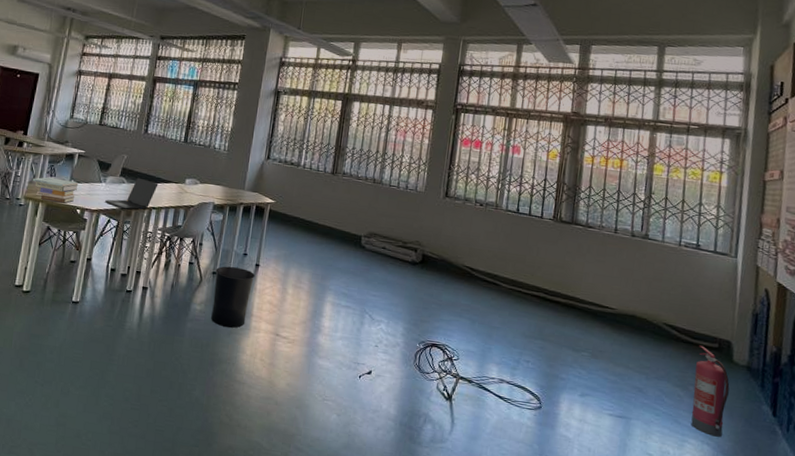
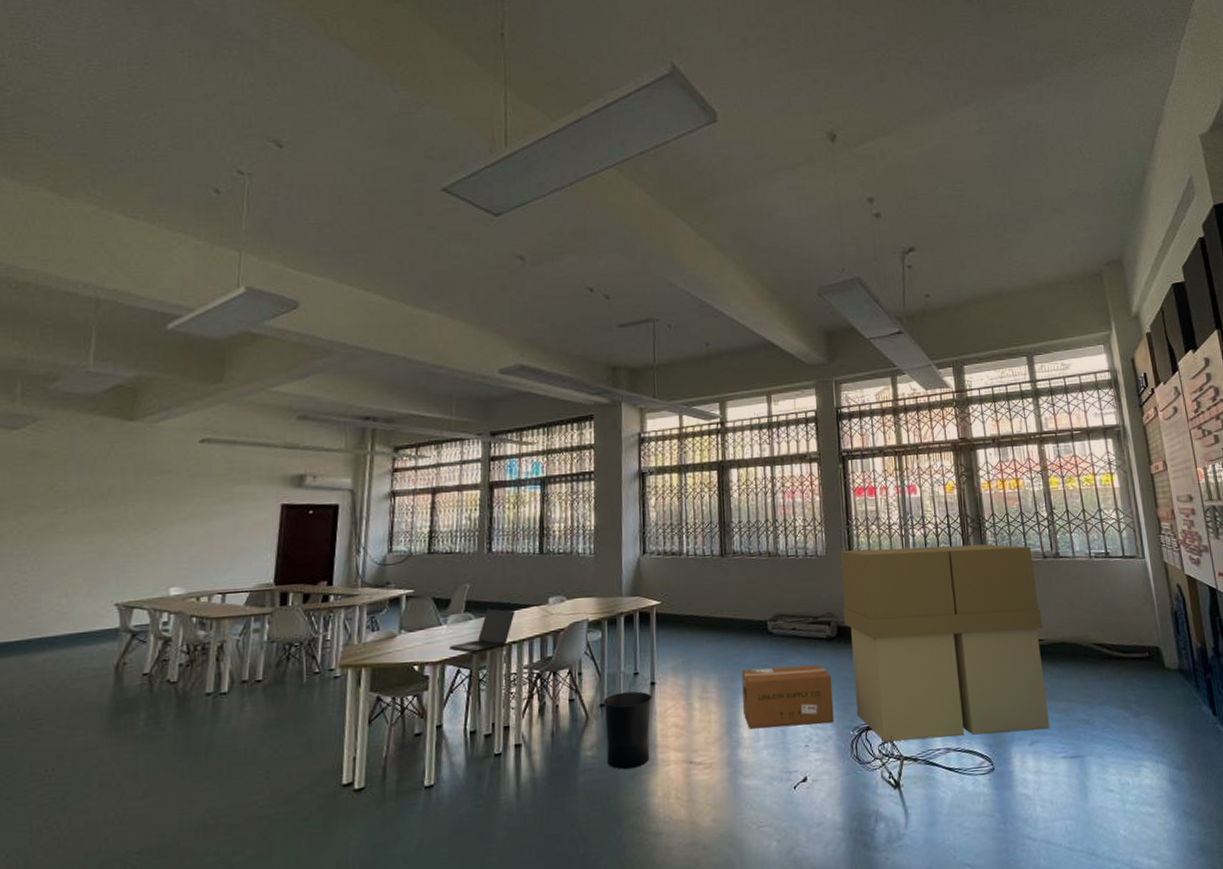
books: present [32,177,79,203] -> none [347,631,412,664]
box: none [328,271,410,333] -> present [741,664,834,729]
cardboard boxes: none [425,190,622,387] -> present [840,544,1050,742]
fire extinguisher: present [691,345,730,437] -> none [1131,658,1173,753]

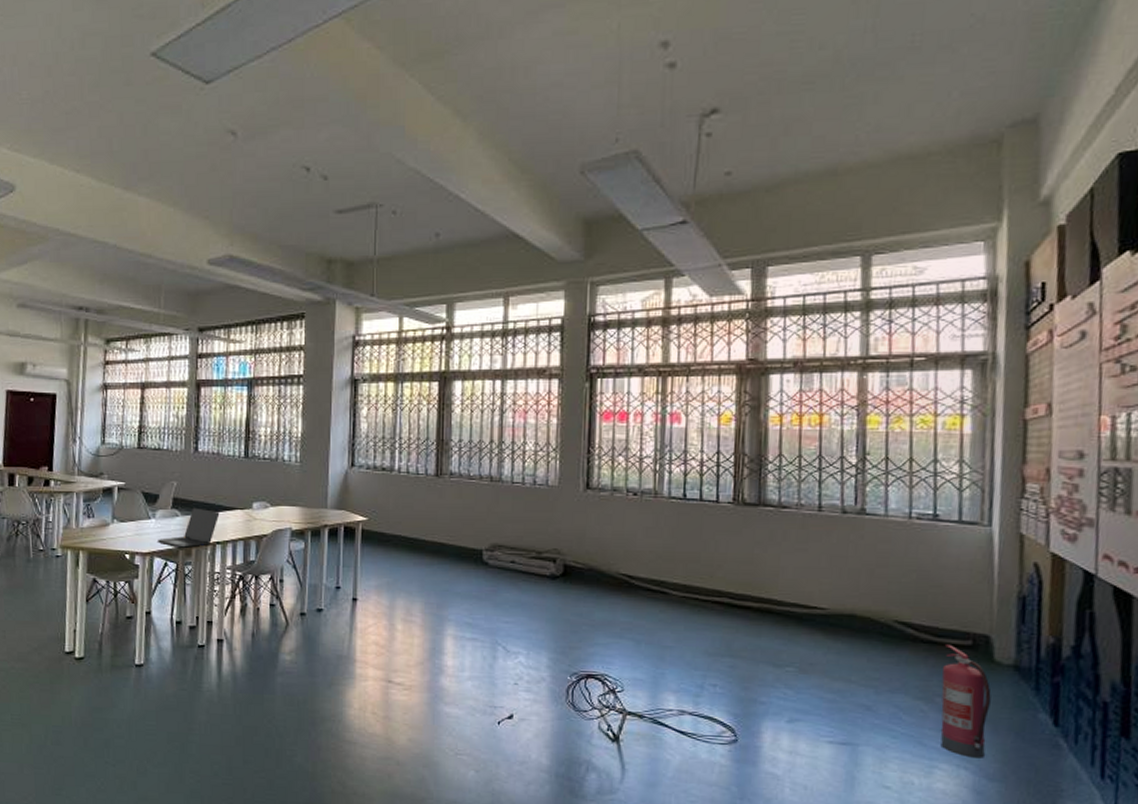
waste bin: present [603,691,653,769] -> none [304,604,354,678]
box: present [741,664,834,729] -> none [449,598,552,665]
cardboard boxes: present [840,544,1050,742] -> none [572,482,828,709]
fire extinguisher: none [1131,658,1173,753] -> present [940,644,992,758]

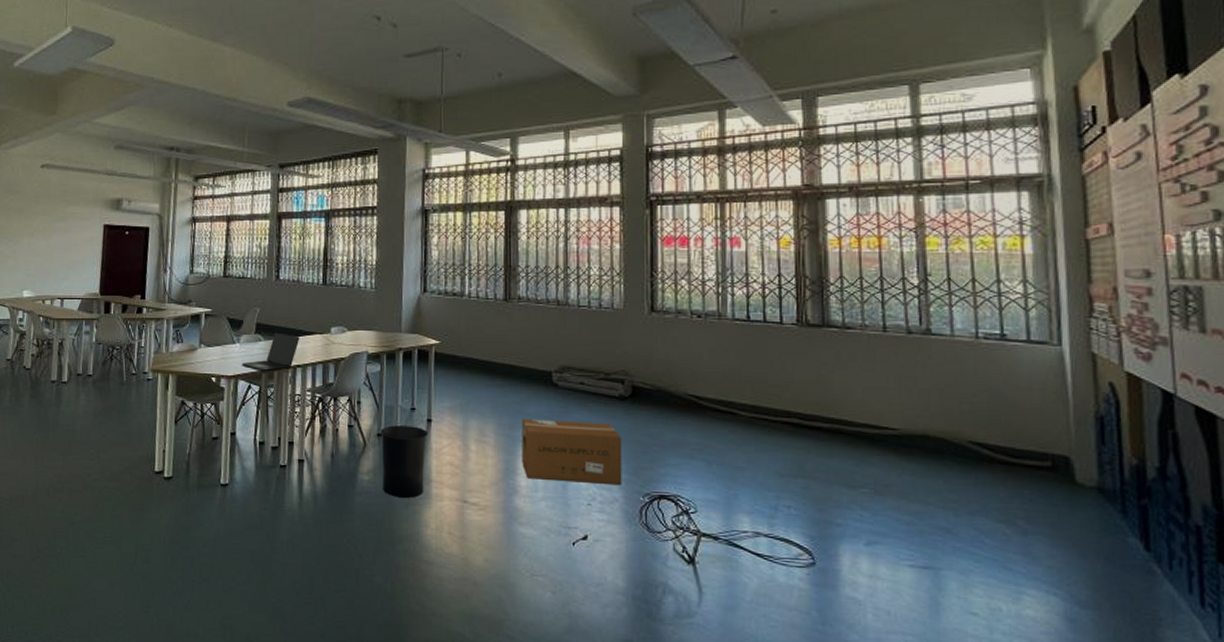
waste bin: none [304,604,354,678] -> present [380,425,429,498]
box: none [449,598,552,665] -> present [522,418,622,486]
fire extinguisher: present [940,644,992,758] -> none [1023,465,1076,584]

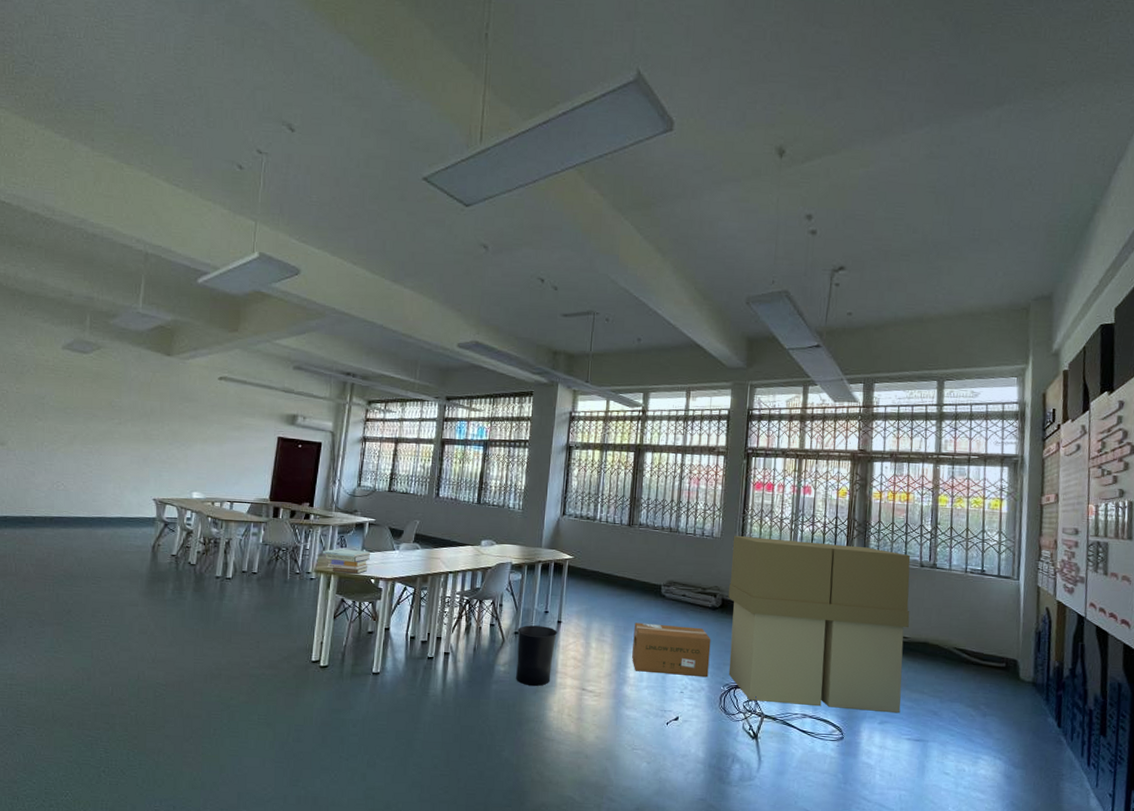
books: none [157,344,210,372] -> present [322,548,371,574]
laptop: present [242,332,300,372] -> none [400,542,454,577]
cardboard boxes: none [640,305,898,531] -> present [728,535,911,714]

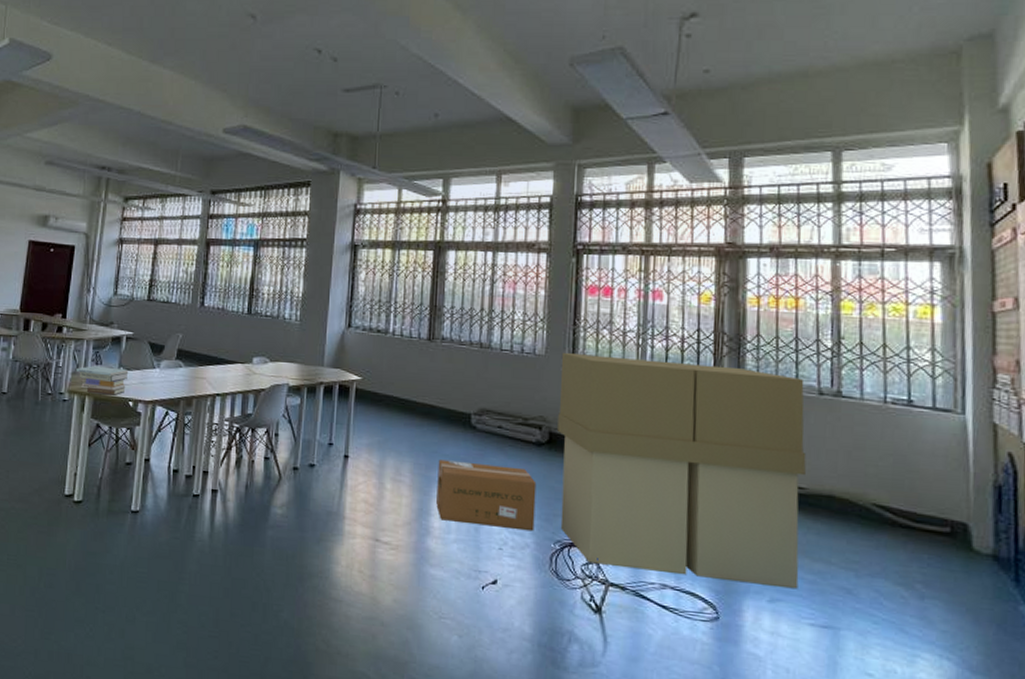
waste bin: present [516,625,558,686] -> none [296,459,345,534]

